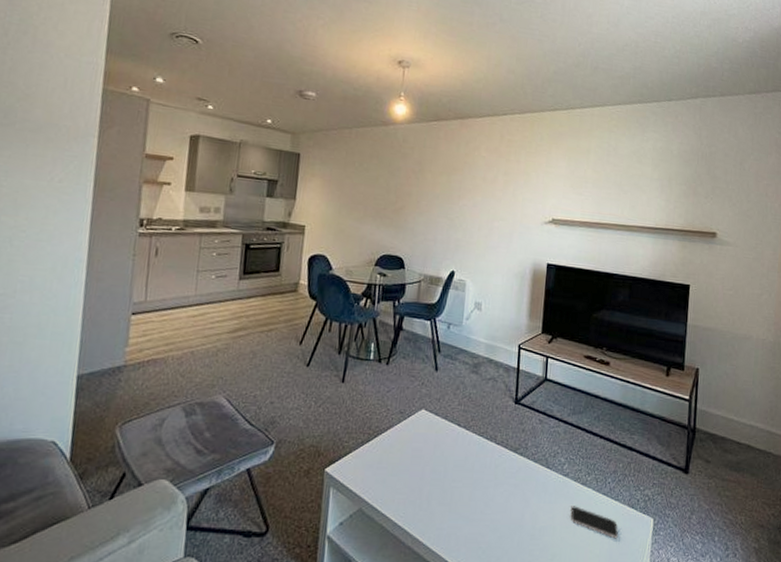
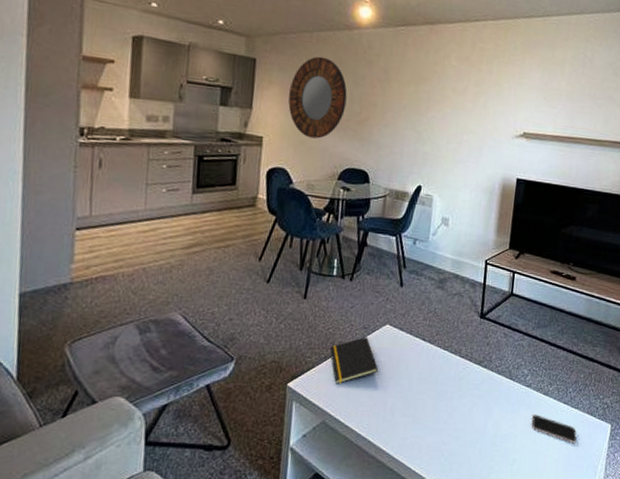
home mirror: none [329,150,384,227] -> present [288,56,347,139]
notepad: none [366,422,415,470] -> present [329,337,379,384]

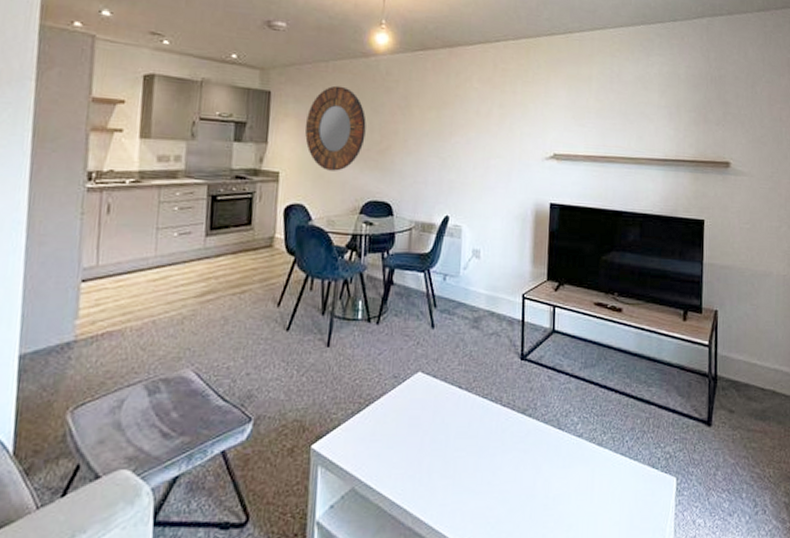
notepad: present [329,337,379,384] -> none [357,387,412,444]
smartphone: present [532,414,577,444] -> none [586,469,639,503]

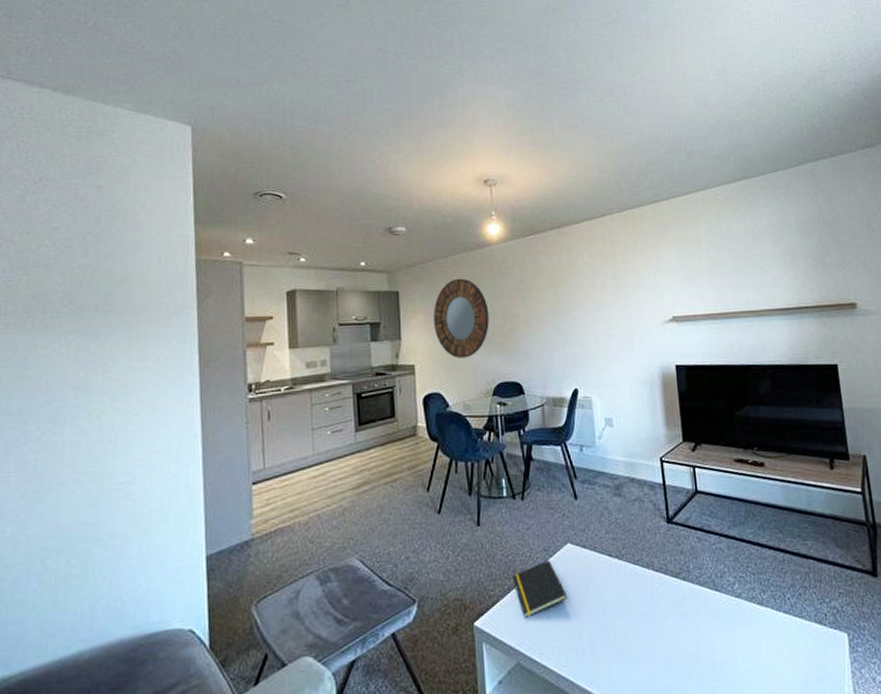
notepad: none [357,387,412,444] -> present [511,560,568,618]

